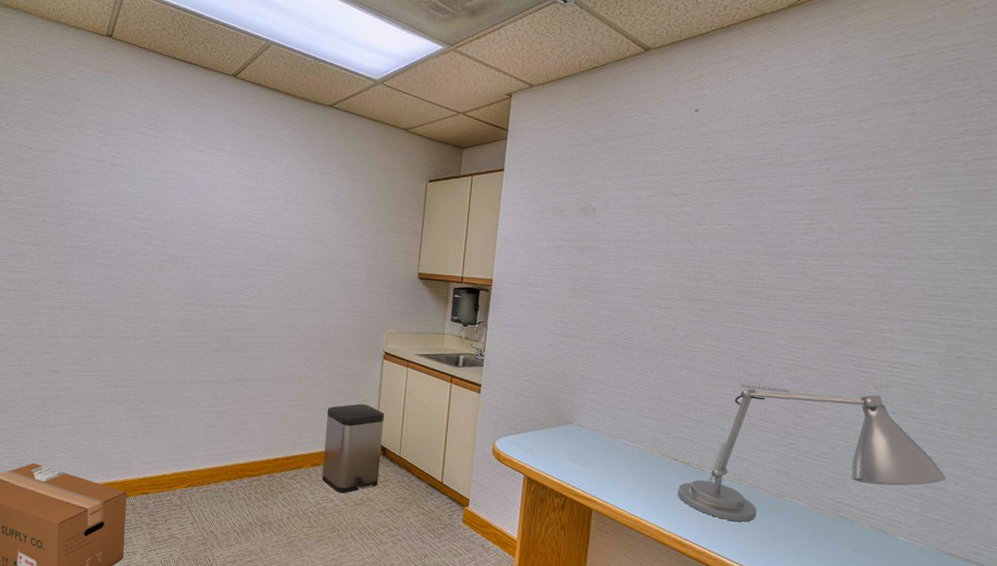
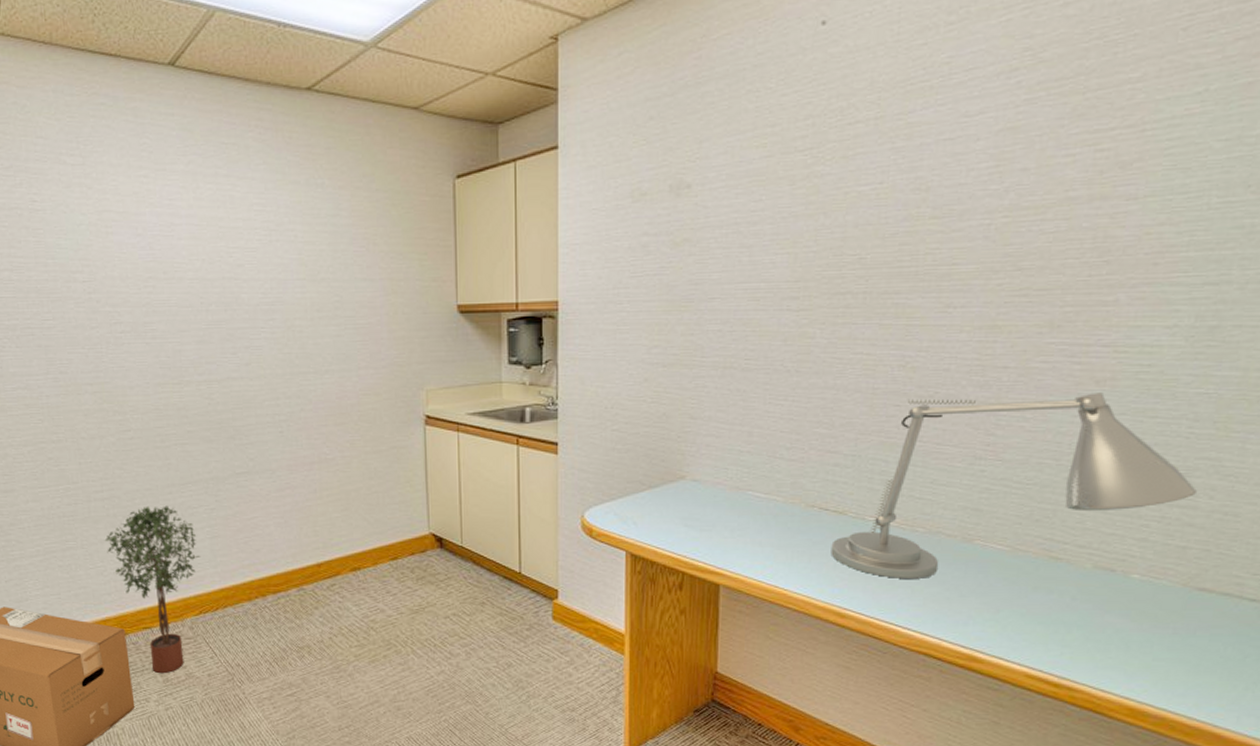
potted tree: none [123,396,196,533] -> present [104,505,200,674]
pedal bin: present [322,404,384,494] -> none [360,486,439,601]

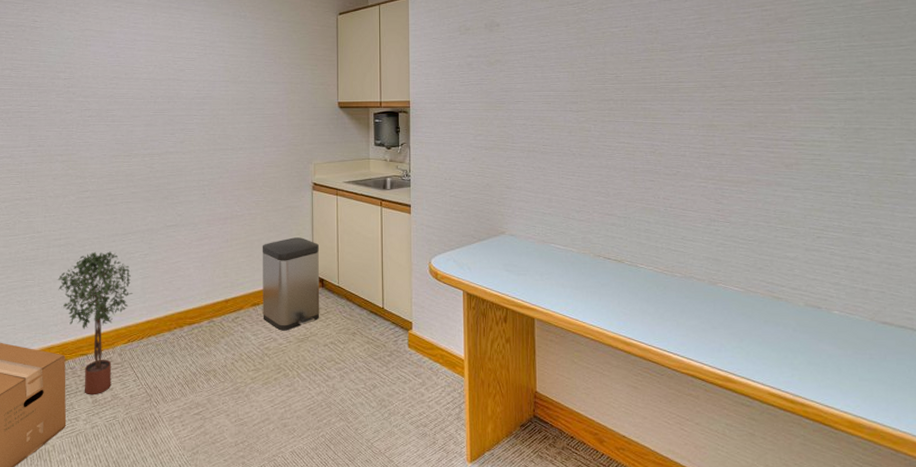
pedal bin: none [360,486,439,601] -> present [262,237,320,331]
desk lamp: present [830,392,1198,578] -> none [615,174,868,314]

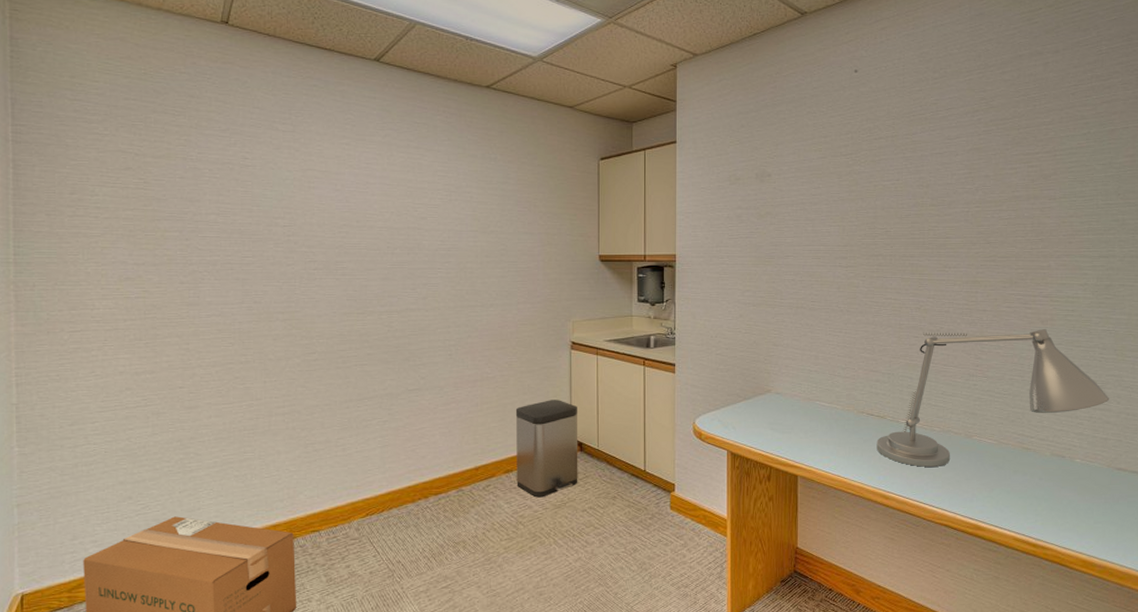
potted tree: present [57,251,133,395] -> none [282,419,371,574]
desk lamp: none [615,174,868,314] -> present [876,329,1110,467]

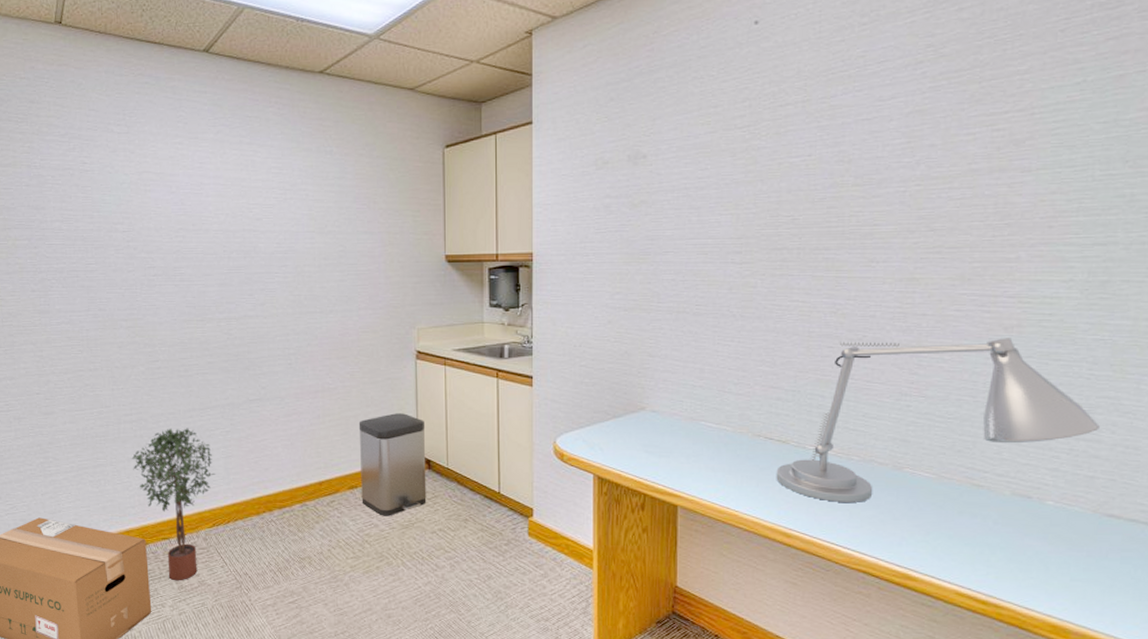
potted tree: none [282,419,371,574] -> present [131,428,215,581]

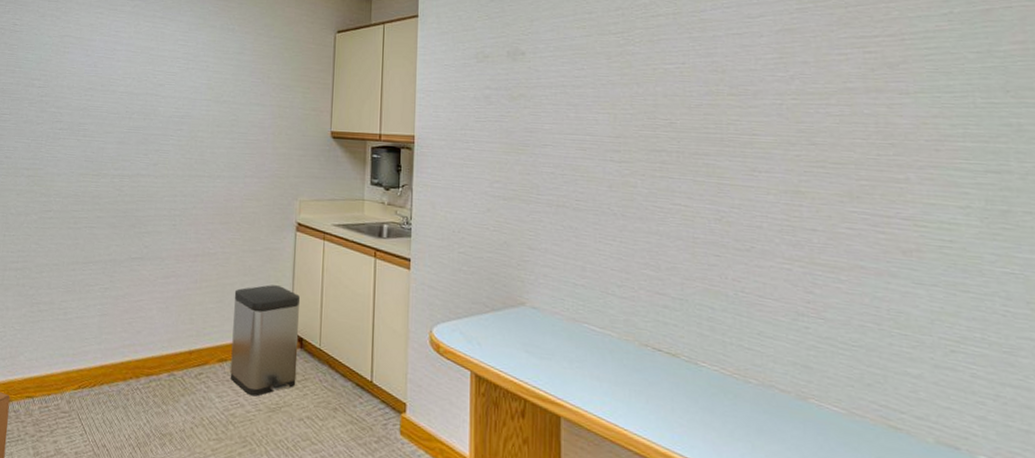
potted tree: present [131,428,215,581] -> none [10,279,88,447]
desk lamp: present [776,338,1101,502] -> none [667,250,1028,434]

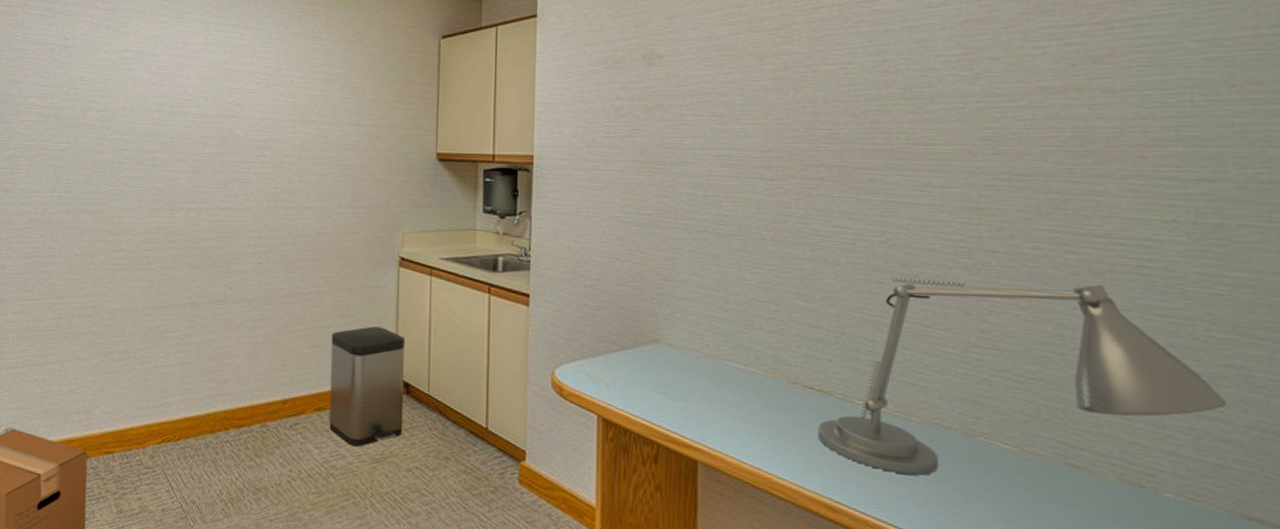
desk lamp: none [667,250,1028,434] -> present [818,276,1228,475]

